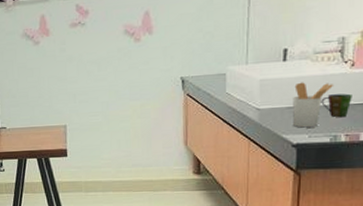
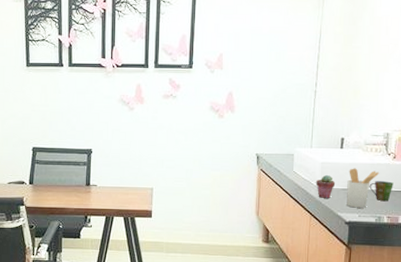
potted succulent: none [254,92,279,120] -> present [316,174,336,198]

